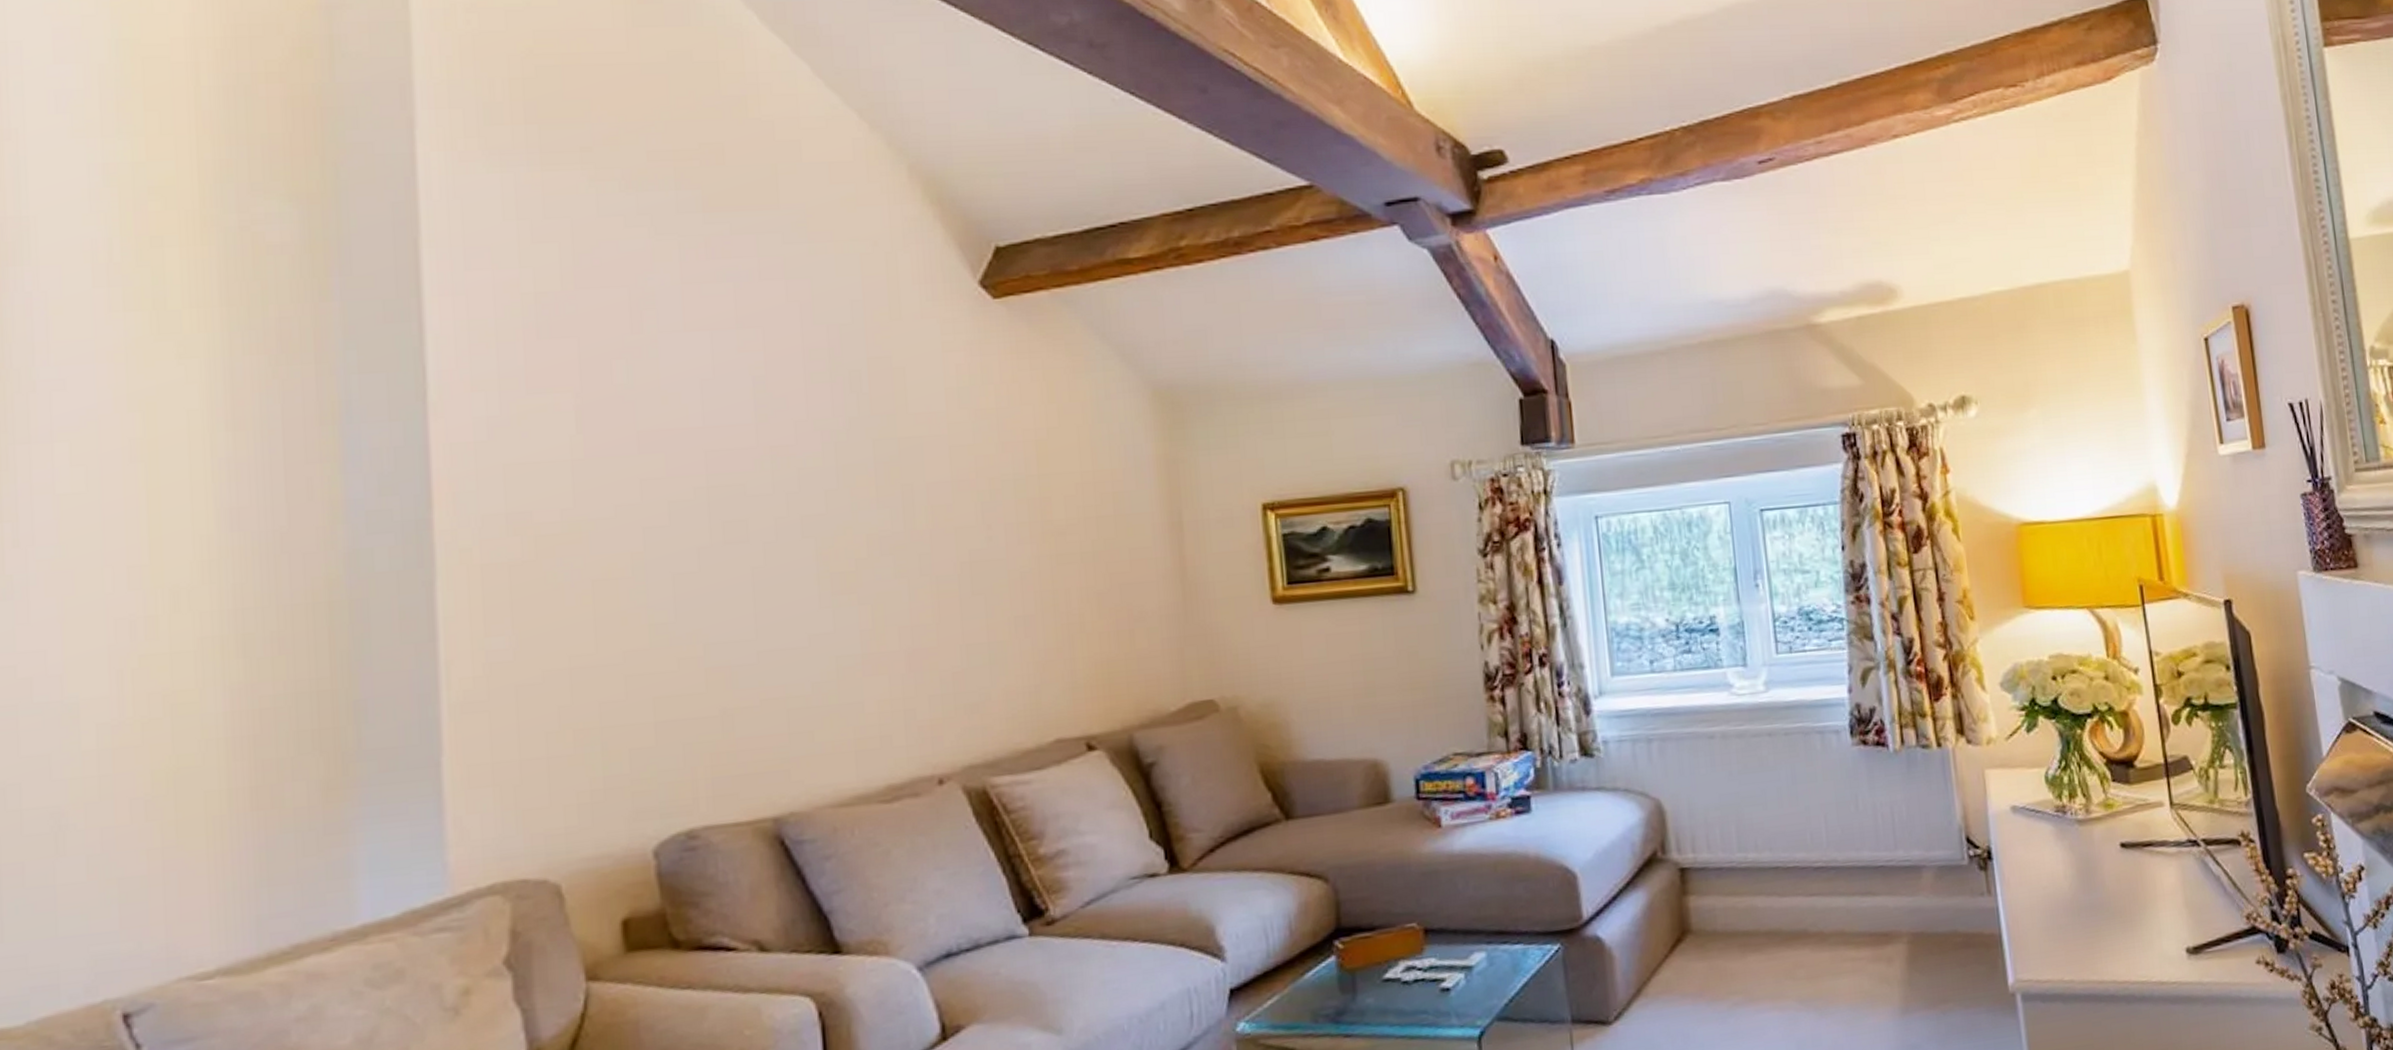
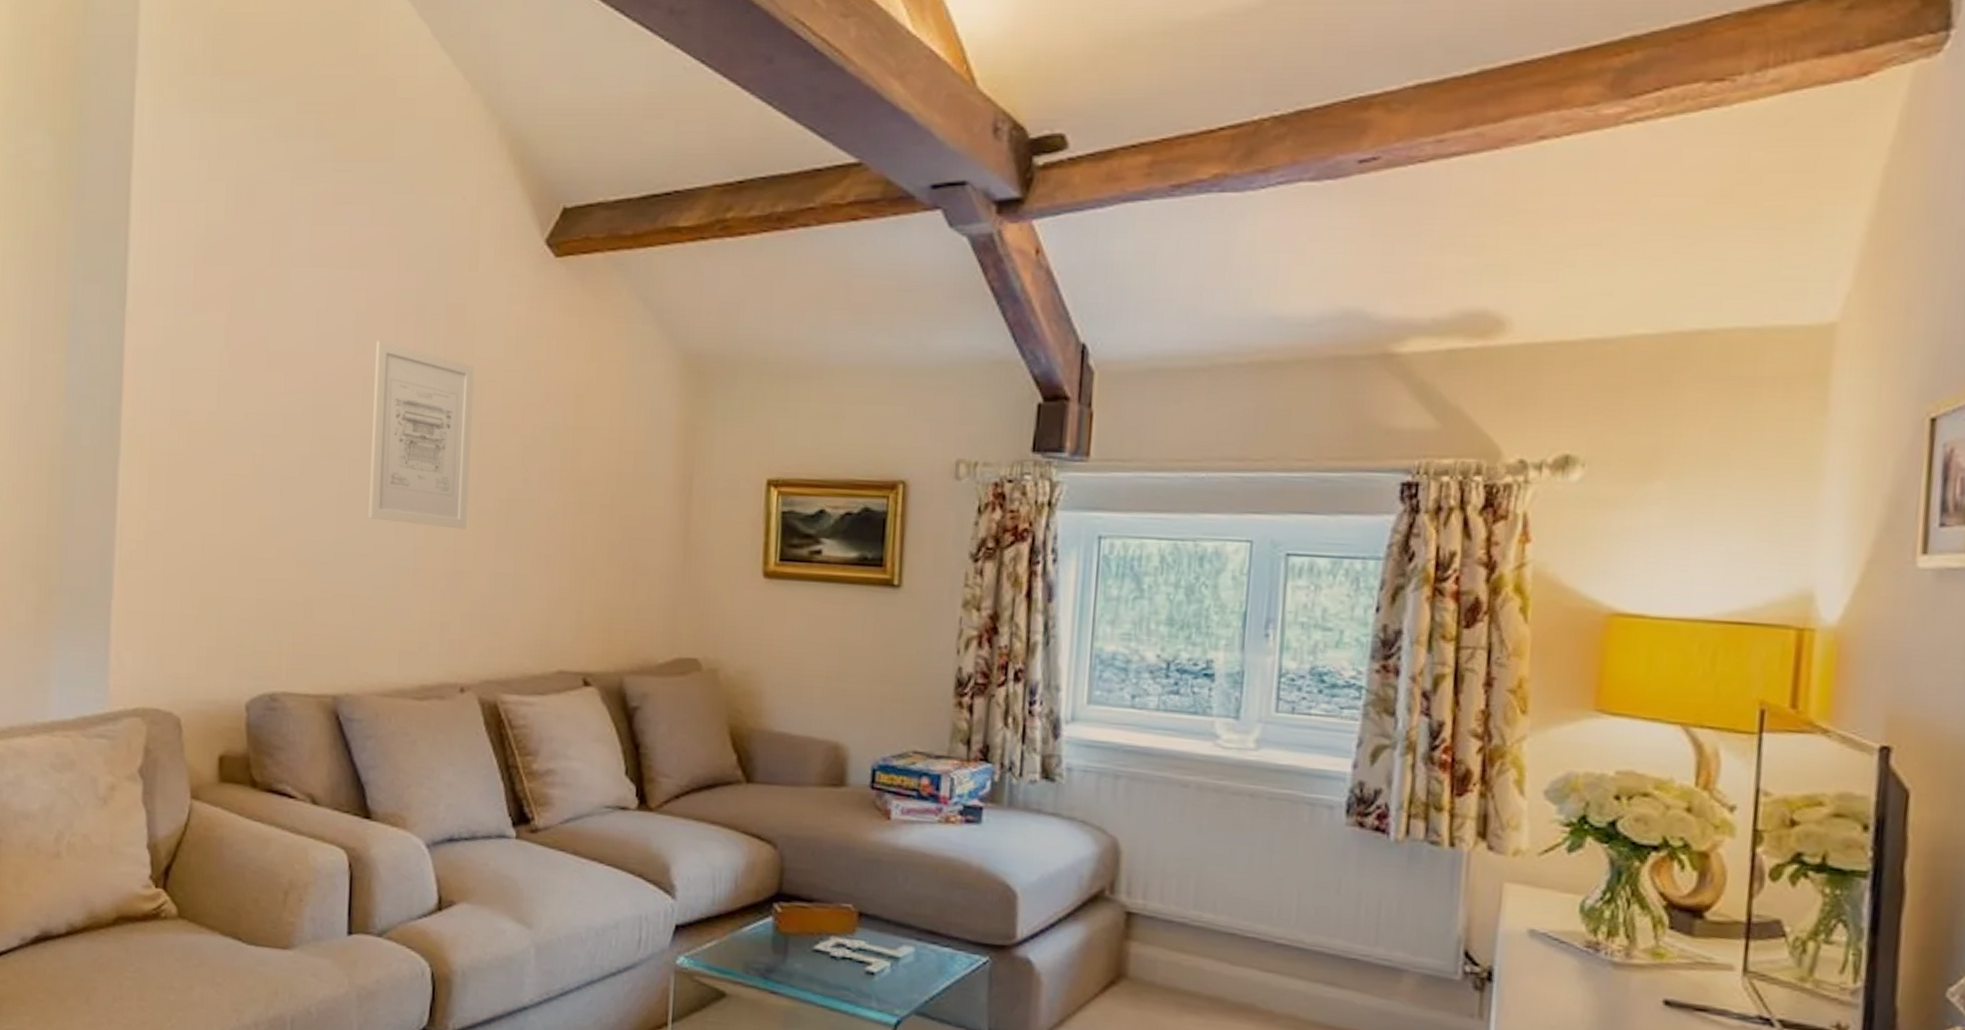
wall art: none [782,406,923,607] -> present [368,341,474,529]

